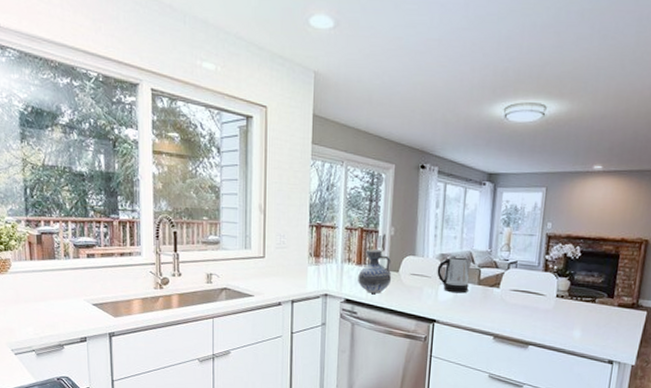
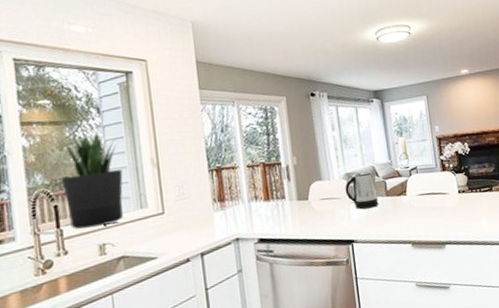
planter: none [181,165,233,258] -> present [60,130,123,230]
ceramic jug: present [358,248,392,294] -> none [268,180,303,228]

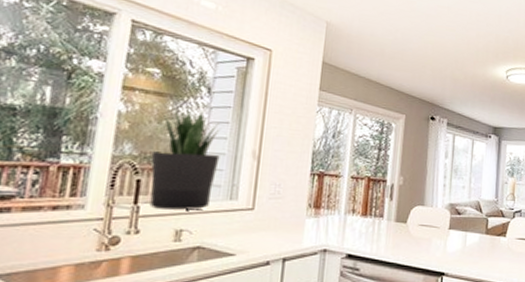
kettle: present [345,171,379,209] -> none [446,205,480,244]

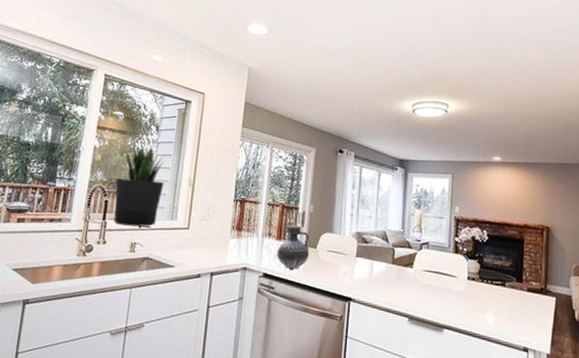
ceramic jug: none [362,198,399,247] -> present [277,224,310,269]

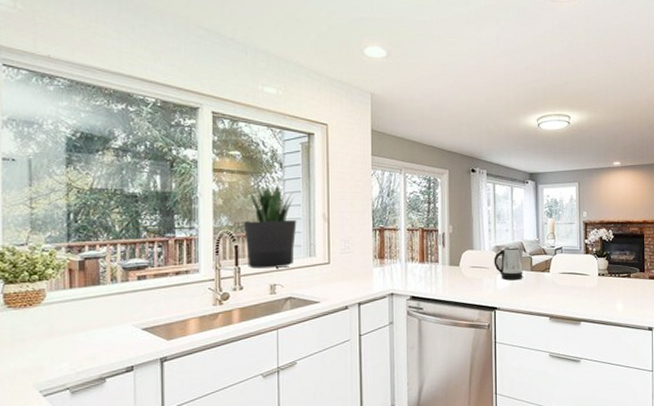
ceramic jug: present [277,224,310,269] -> none [422,246,453,288]
kettle: none [353,234,387,272] -> present [494,246,524,281]

